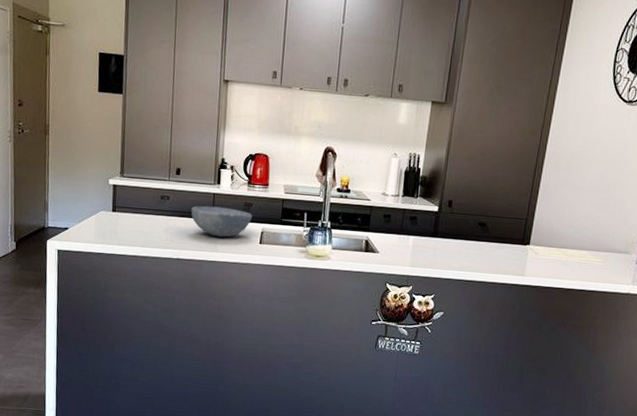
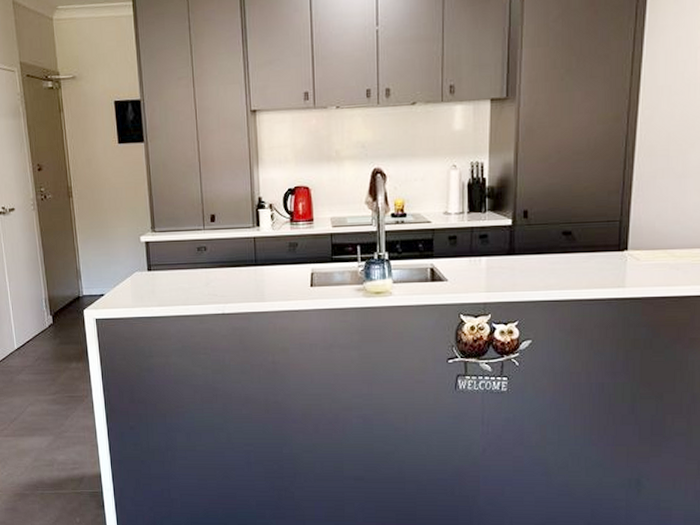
bowl: present [190,205,252,238] -> none [231,251,299,285]

